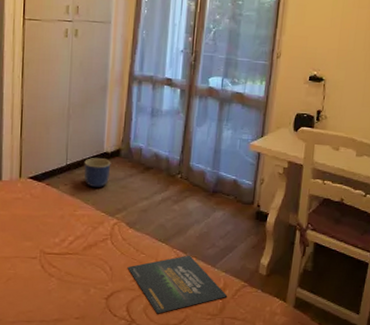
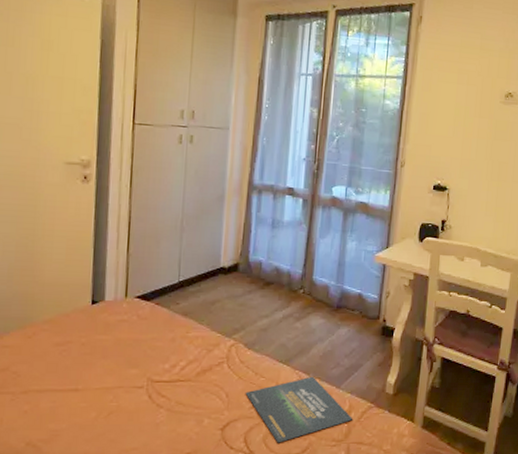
planter: present [84,158,111,187] -> none [198,273,228,306]

